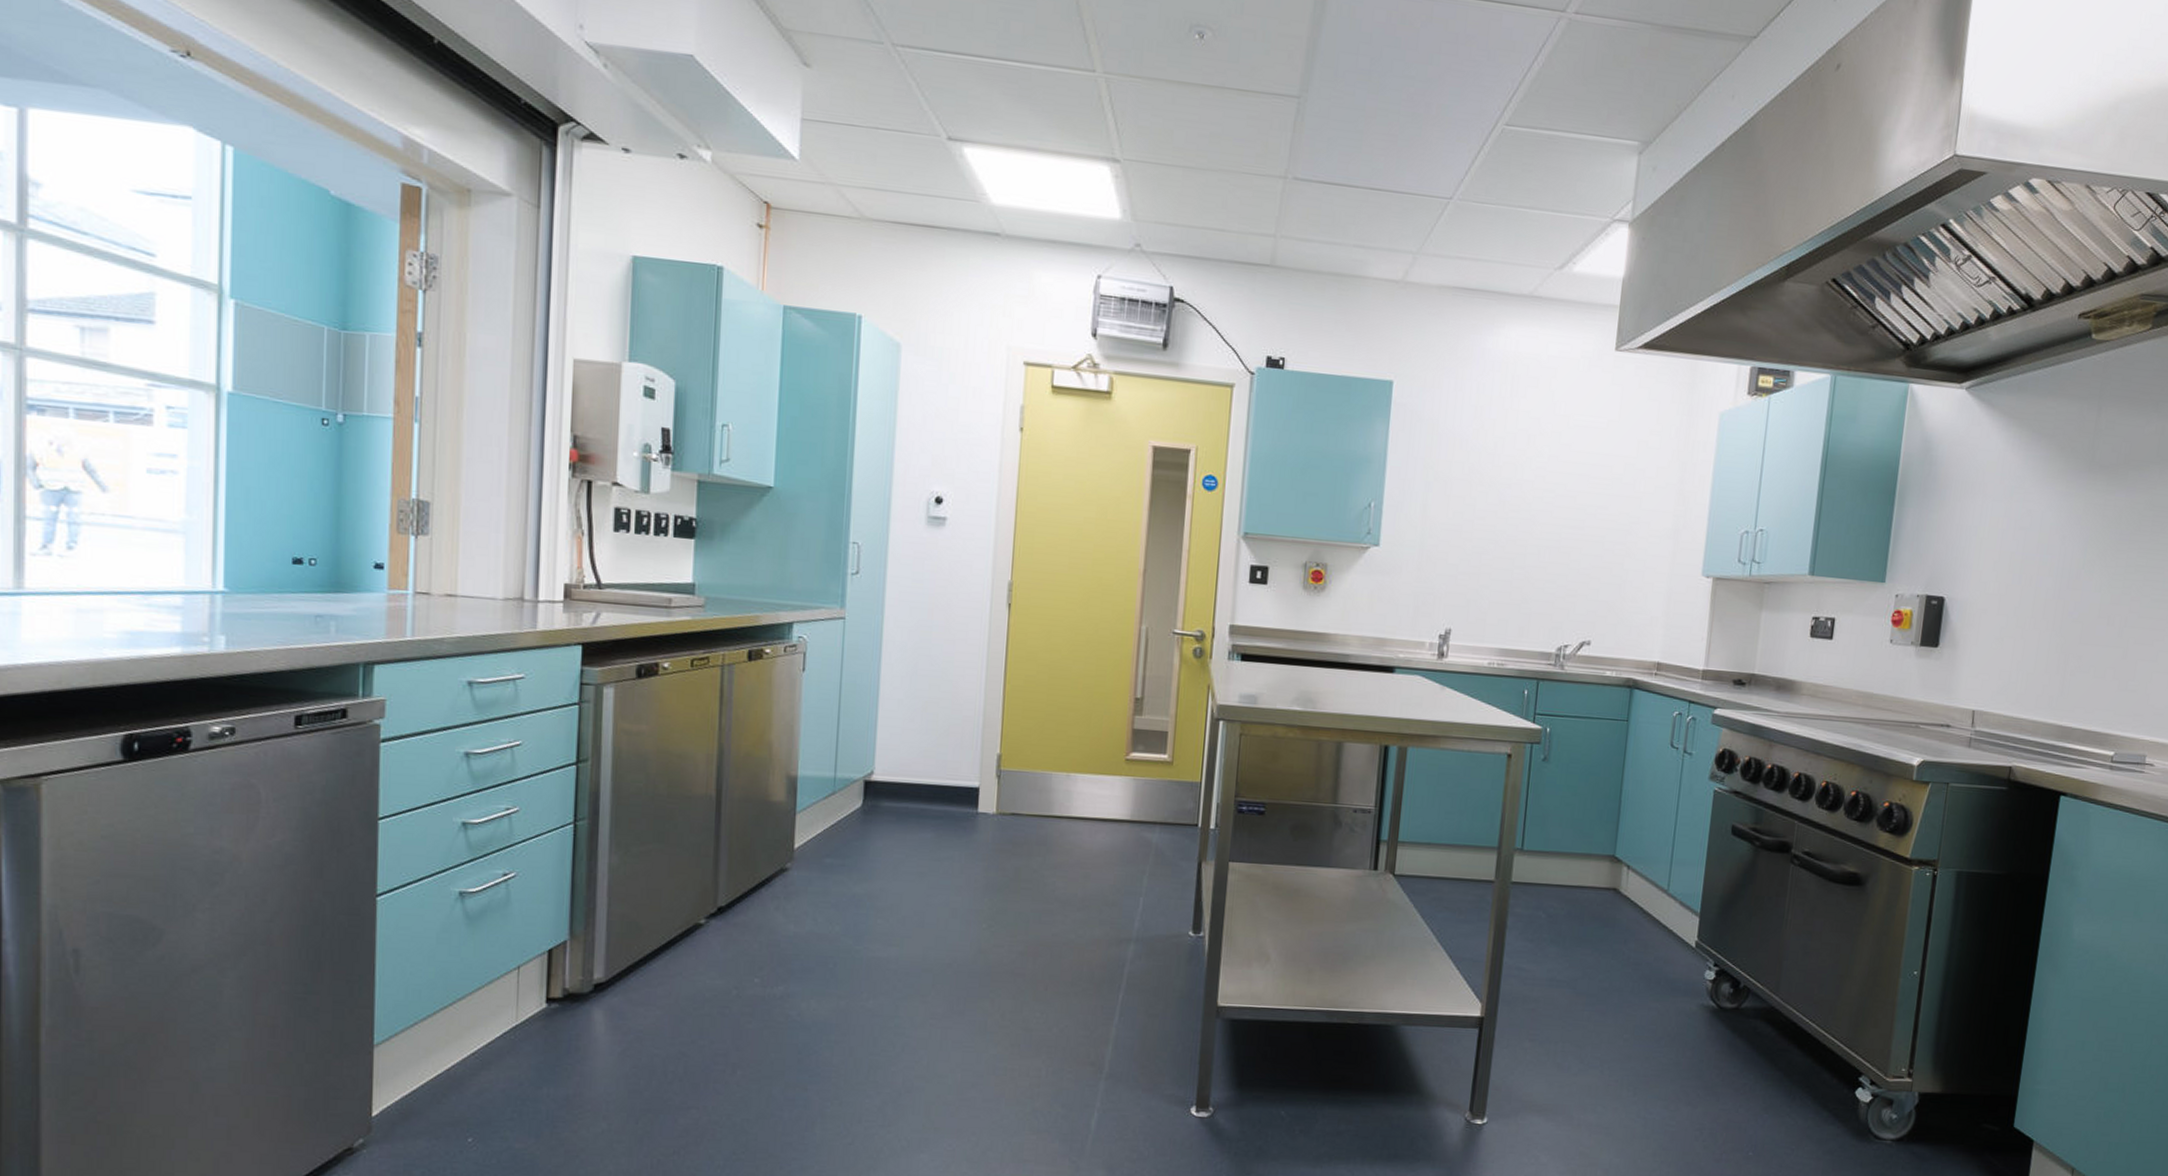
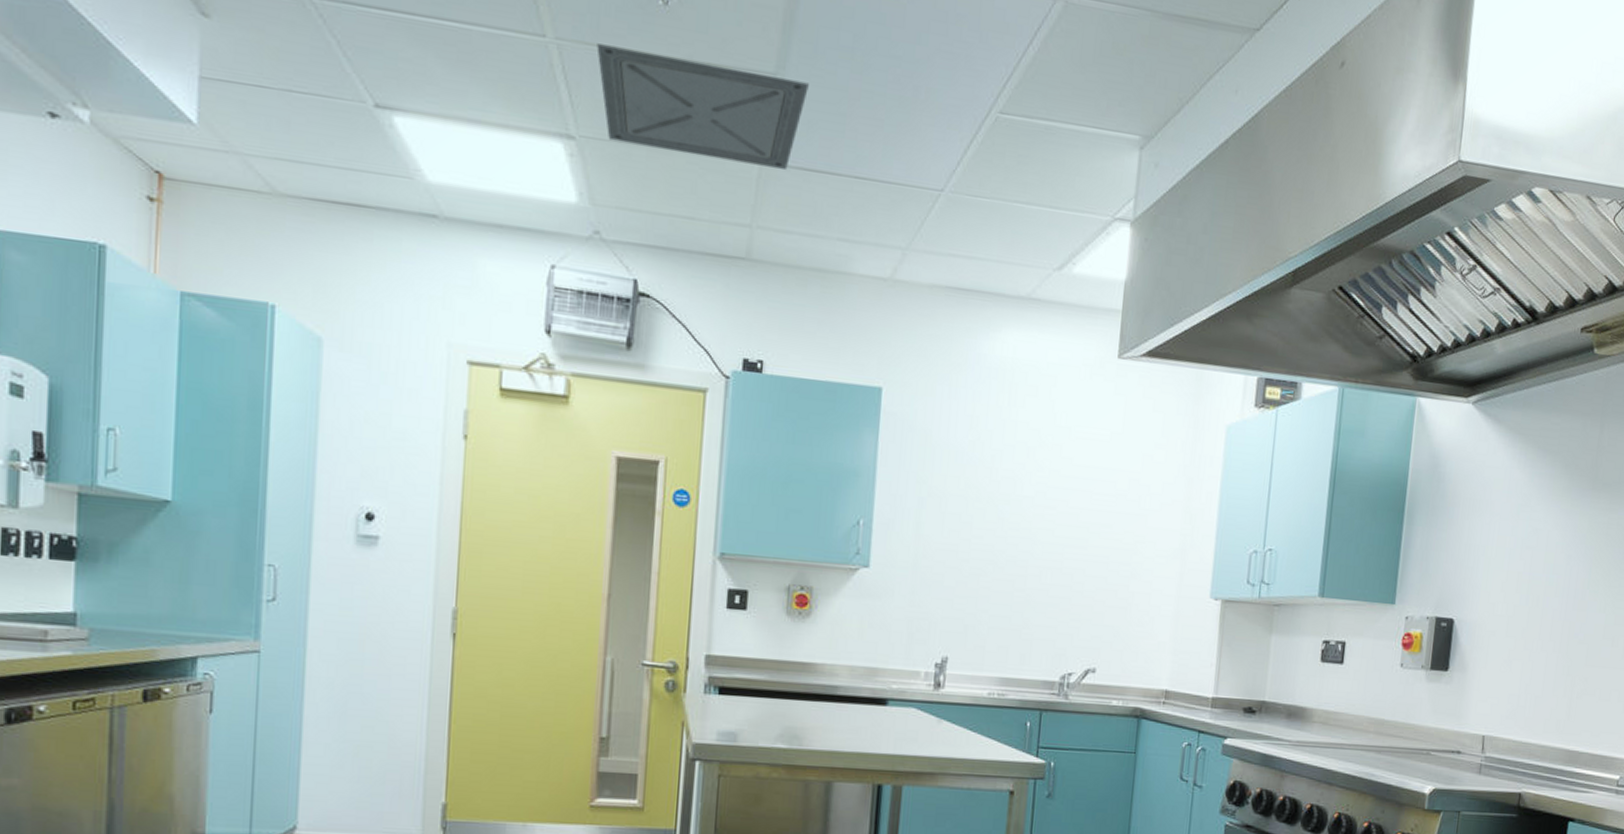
ceiling vent: none [1140,76,1329,184] -> present [596,43,809,170]

